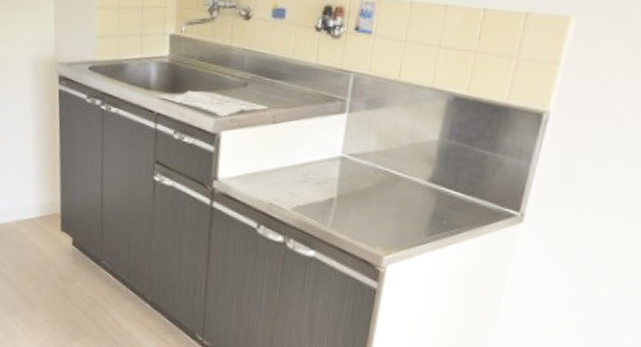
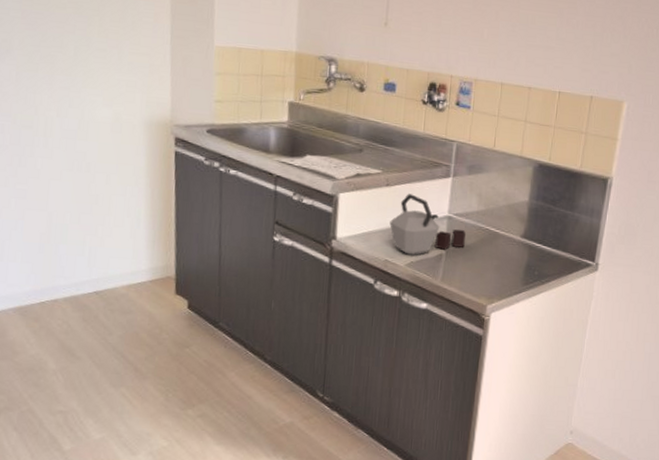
kettle: none [275,132,361,199] -> present [390,194,466,255]

